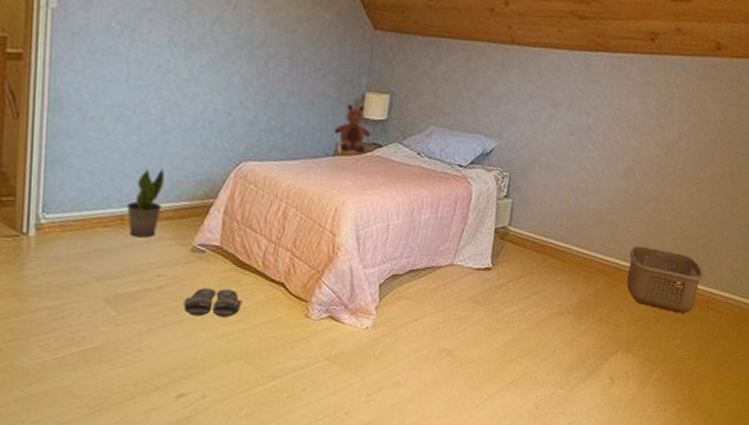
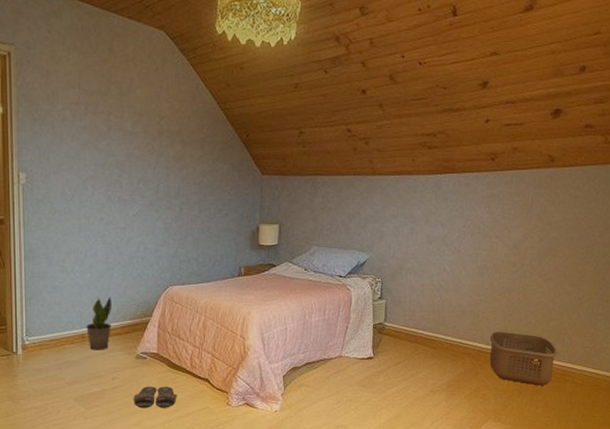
teddy bear: present [334,104,371,153] -> none [238,235,266,273]

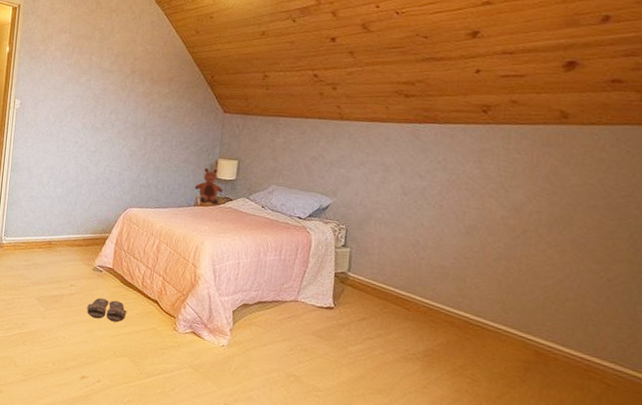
potted plant: present [86,297,111,350] -> none [53,211,77,258]
teddy bear: none [238,235,266,273] -> present [195,168,223,205]
clothes hamper: present [490,331,557,386] -> none [480,302,577,379]

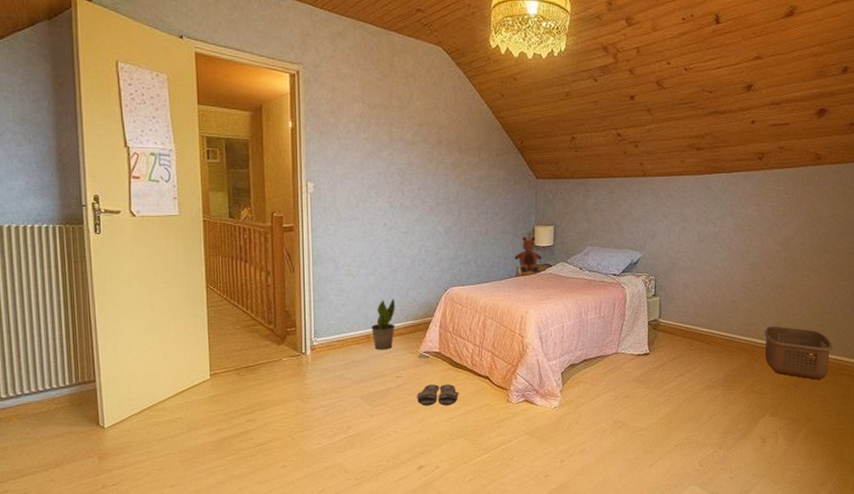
potted plant: none [53,211,77,258] -> present [371,298,395,350]
clothes hamper: none [480,302,577,379] -> present [764,326,833,380]

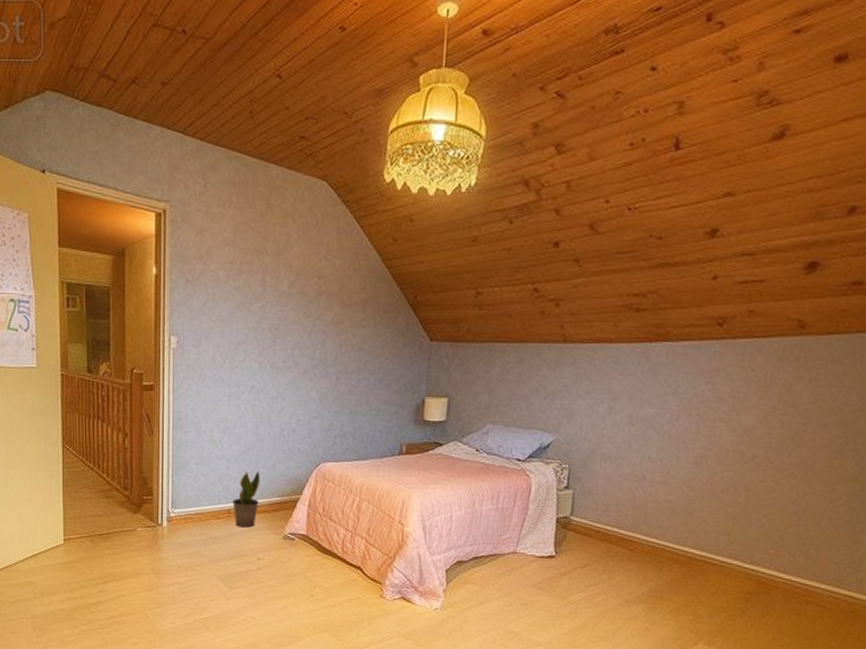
slippers: present [417,384,459,406] -> none [279,570,326,595]
teddy bear: present [515,237,542,273] -> none [399,409,431,452]
clothes hamper: present [764,326,833,380] -> none [705,535,798,606]

